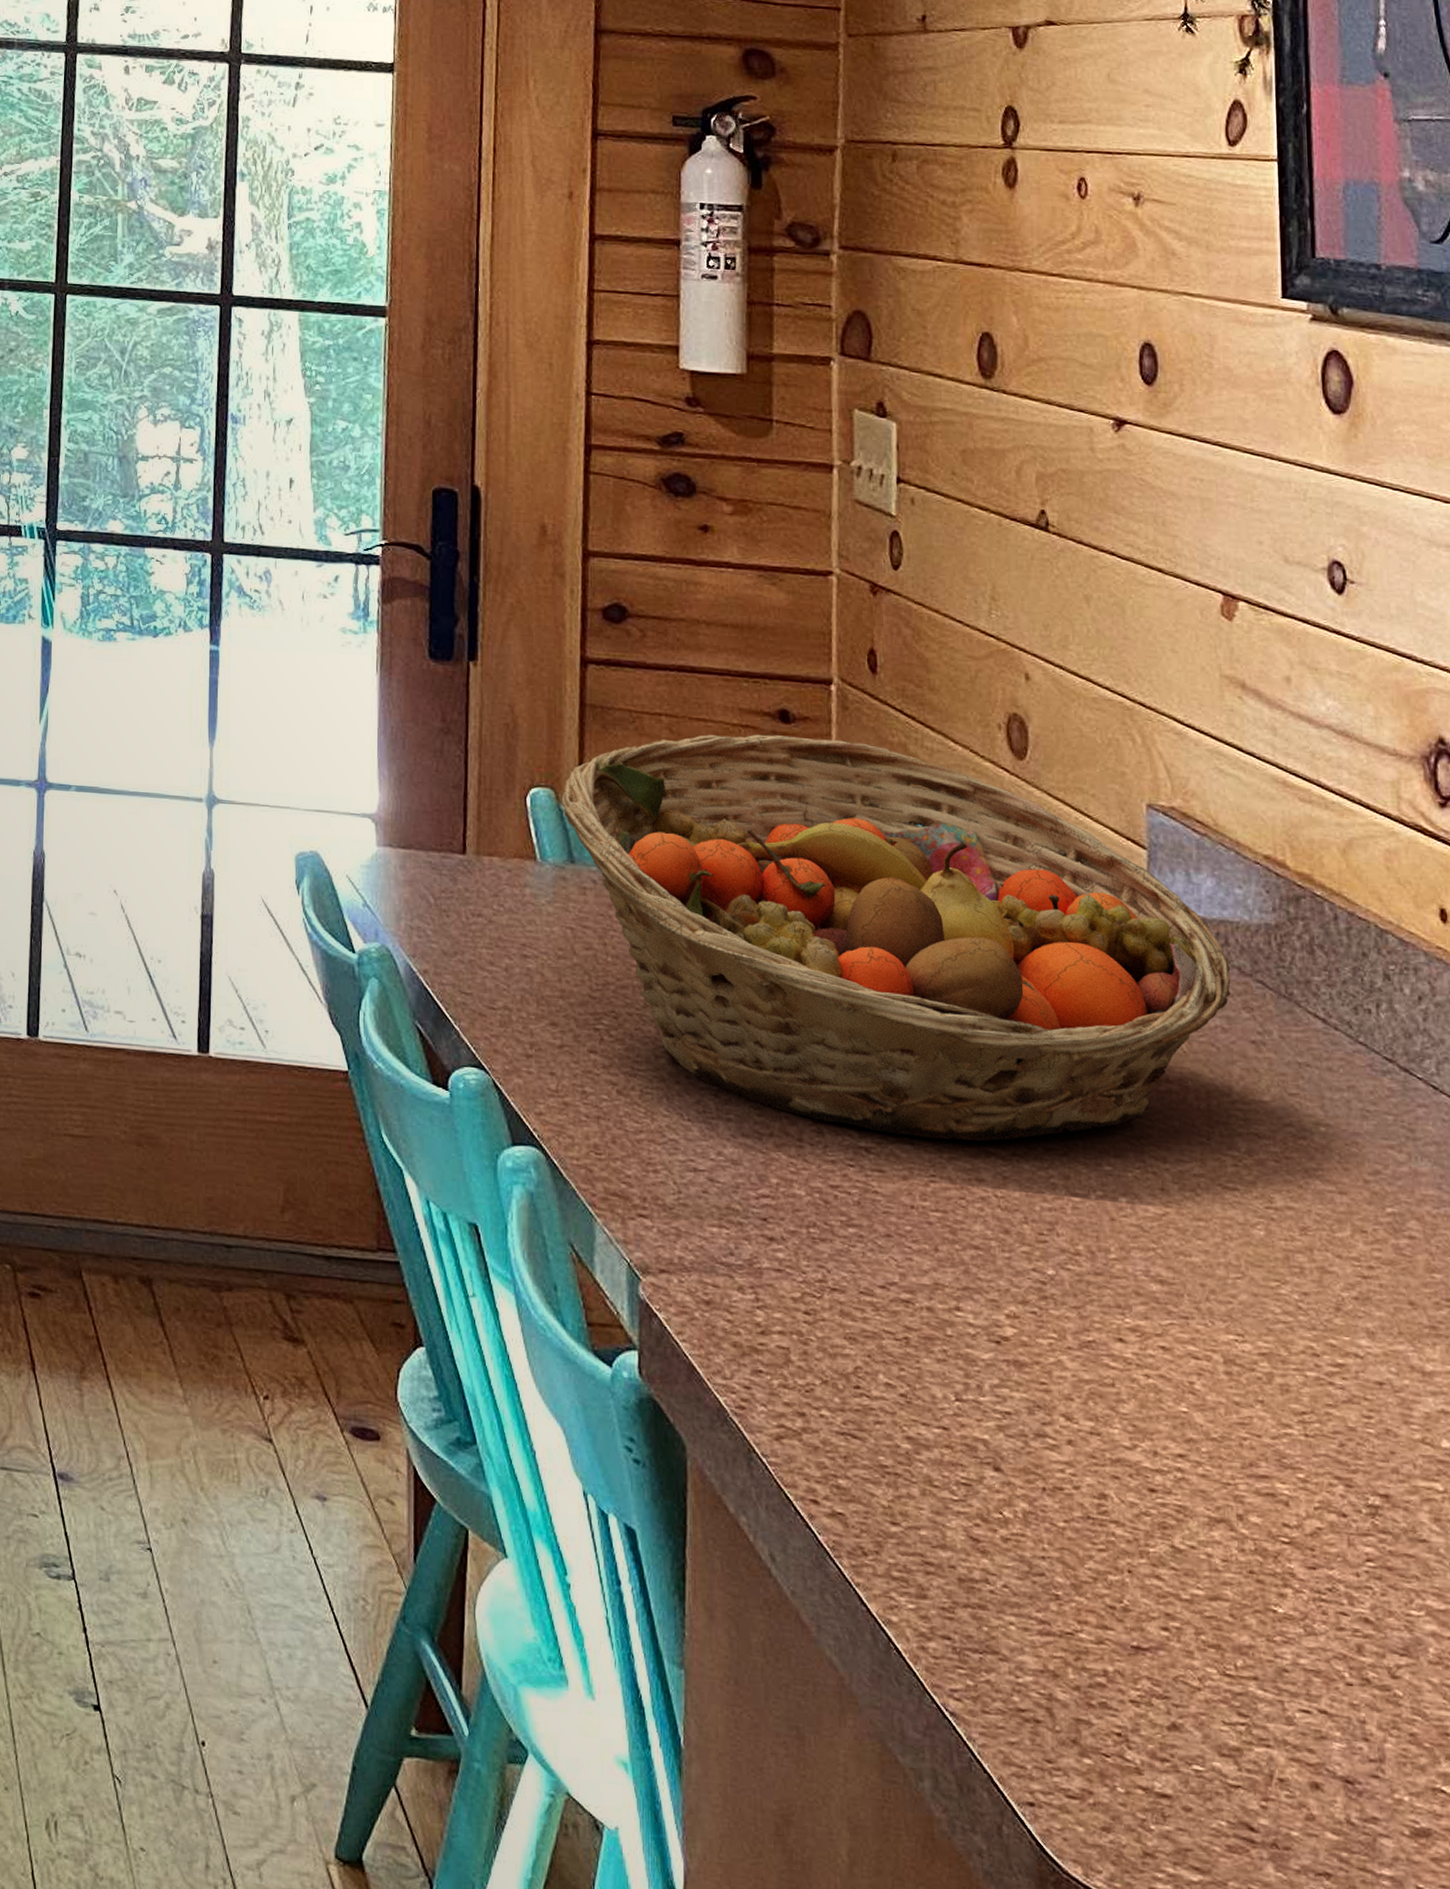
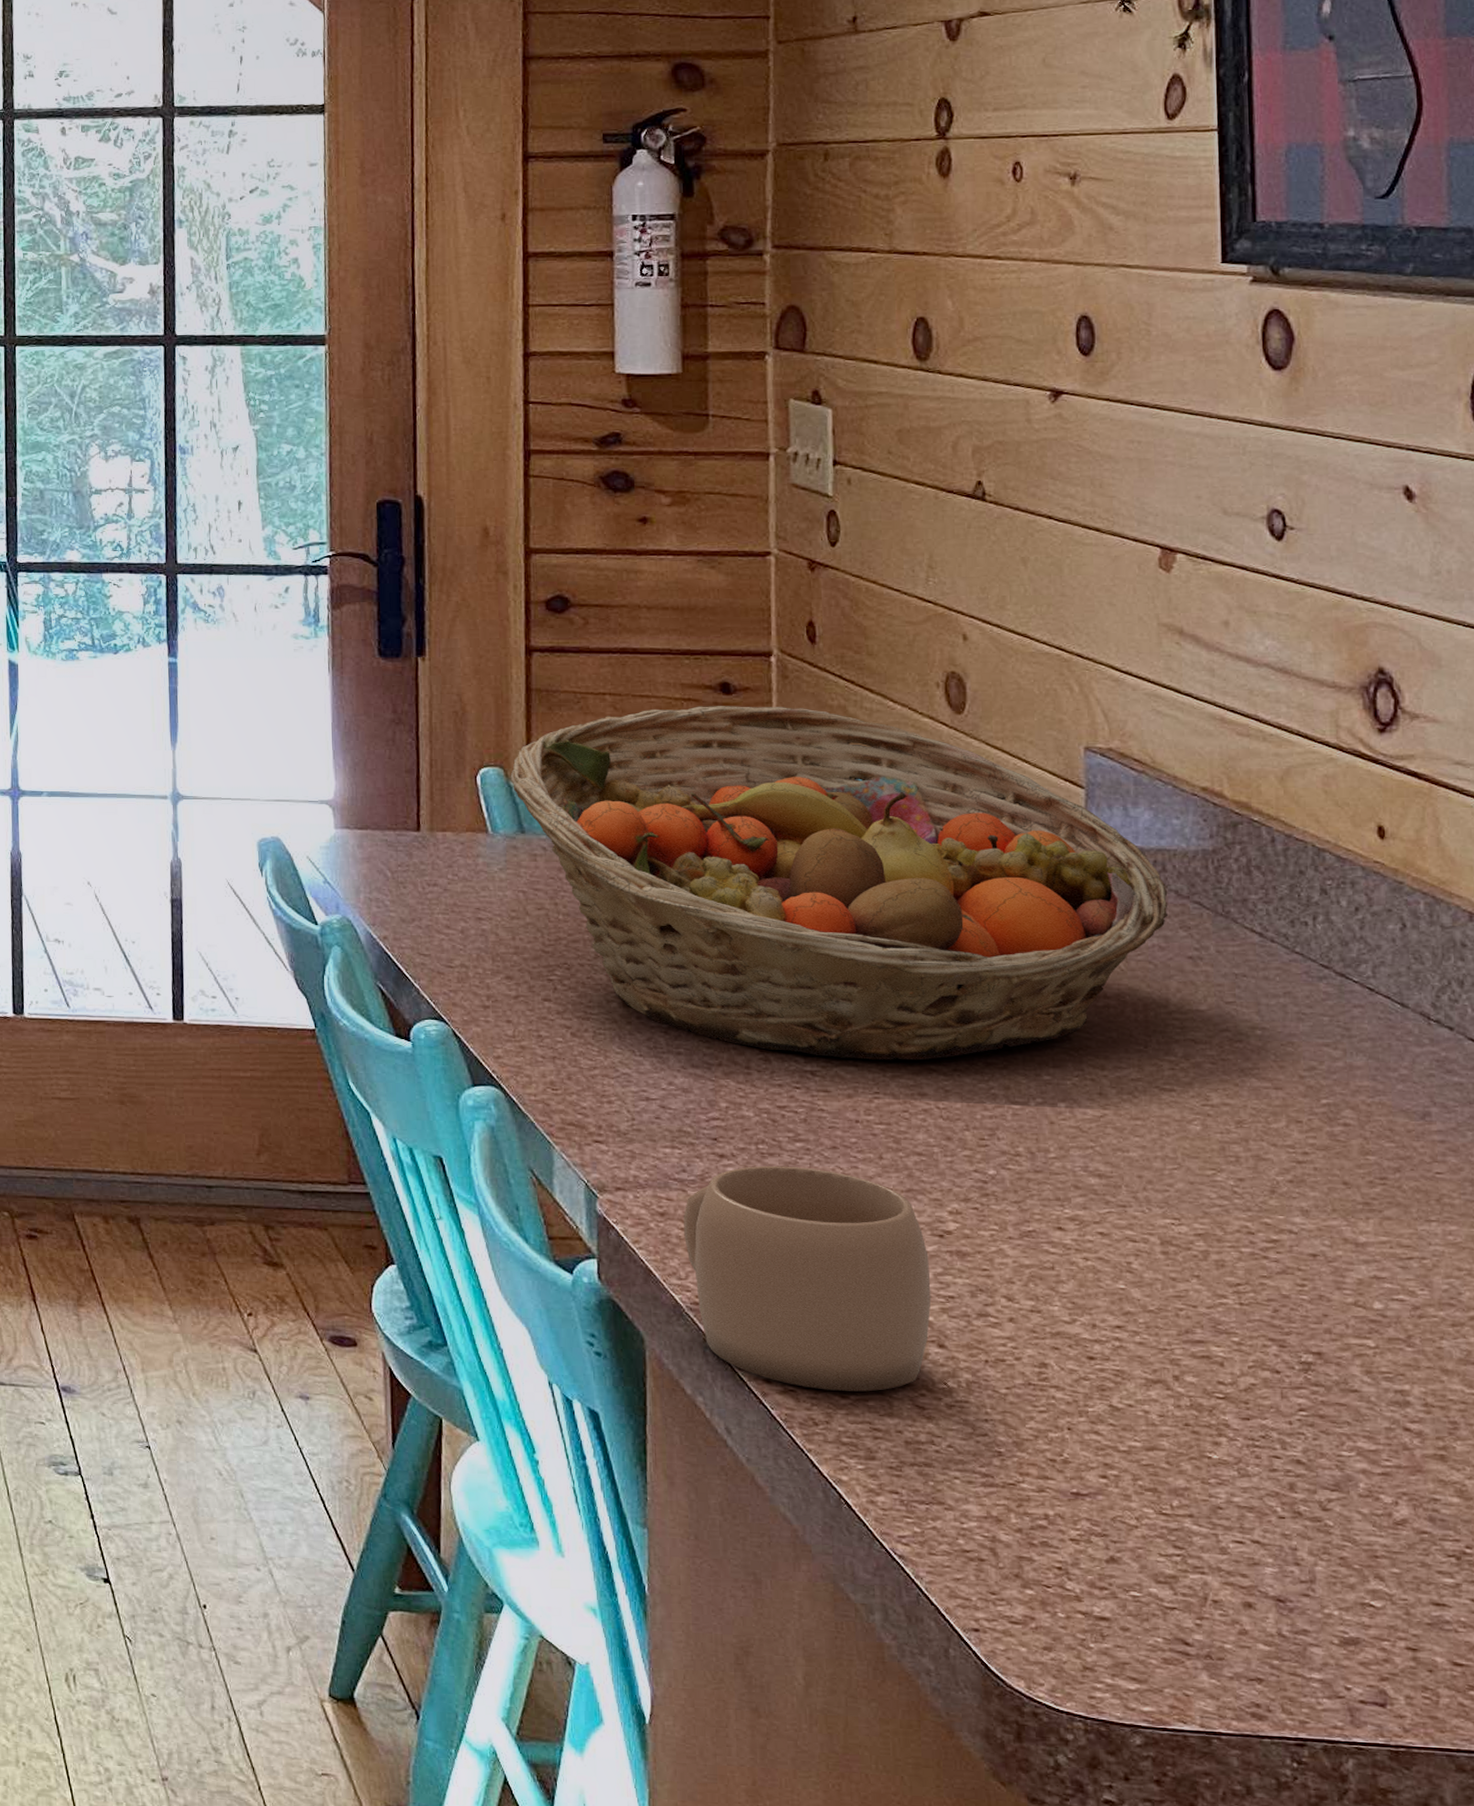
mug: none [730,1252,987,1519] -> present [683,1165,931,1392]

